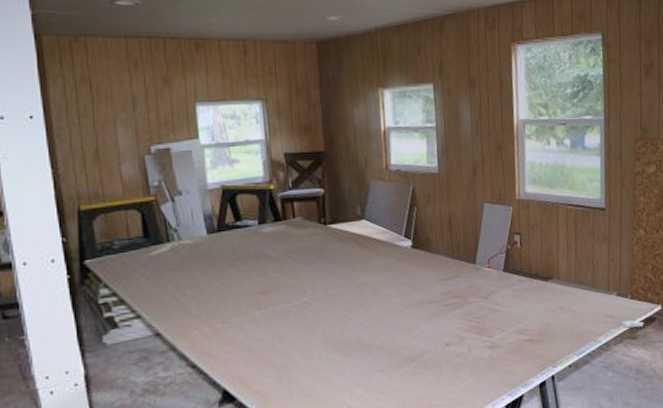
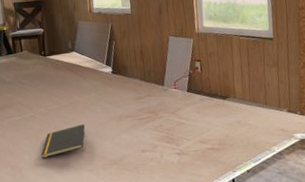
notepad: none [316,312,376,357] -> present [40,124,86,159]

